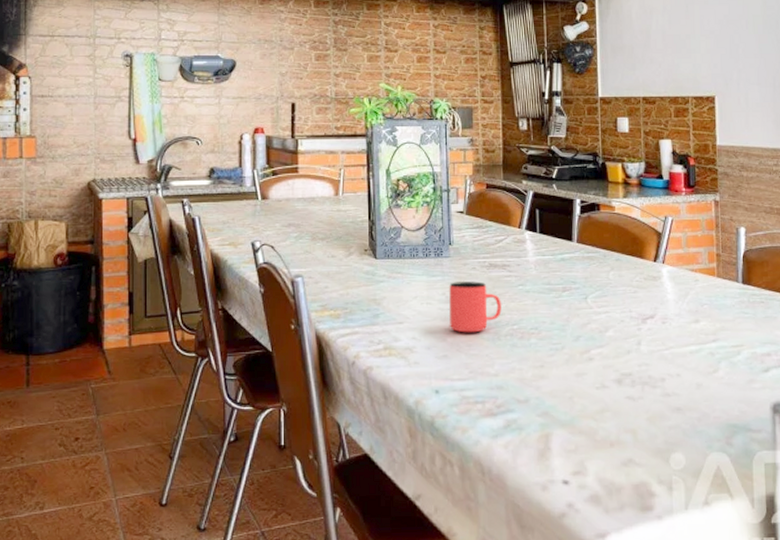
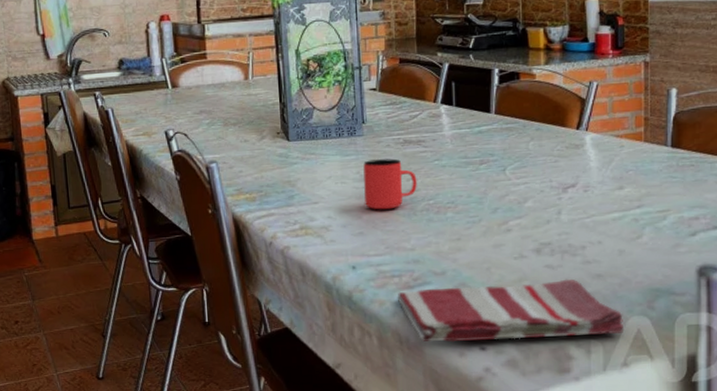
dish towel: none [480,411,703,475] -> present [397,278,623,343]

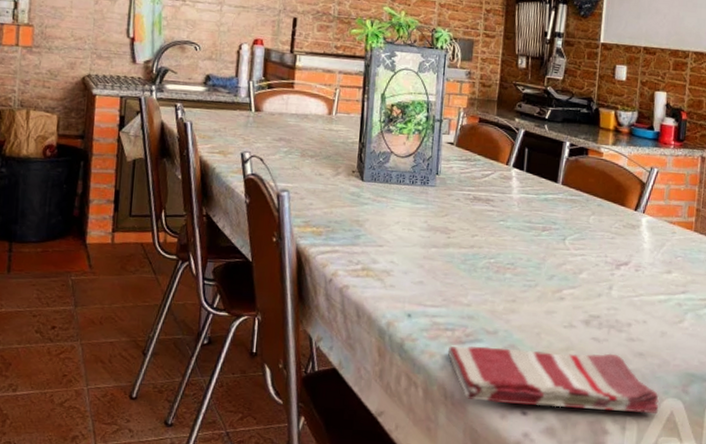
cup: present [363,158,417,210] -> none [428,211,481,263]

